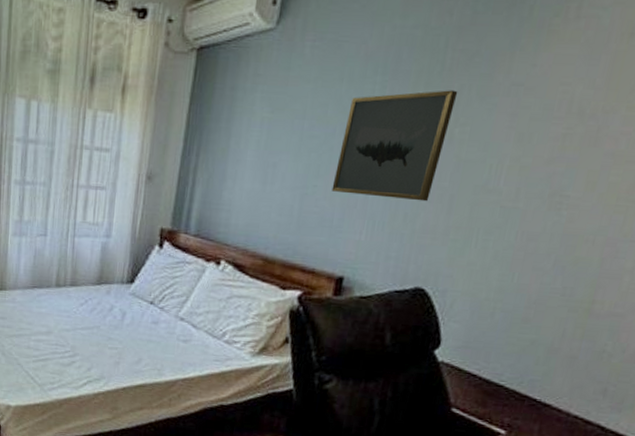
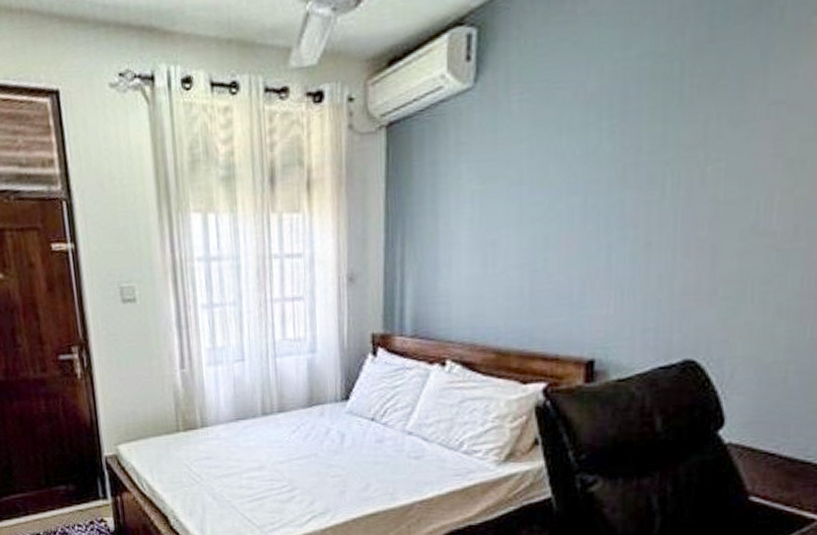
wall art: present [331,90,458,202] -> none [566,122,704,263]

